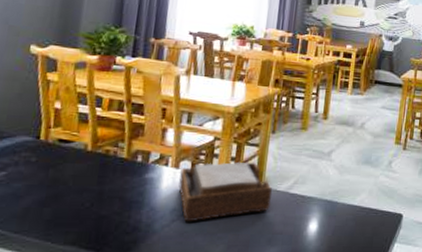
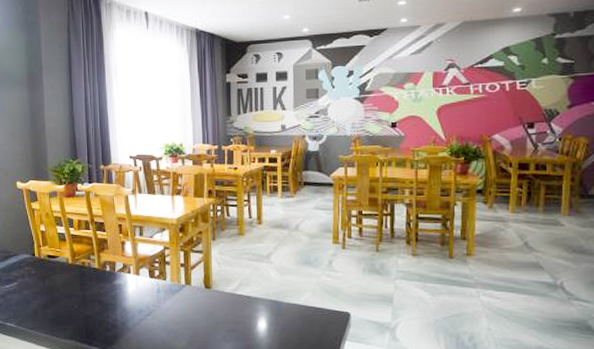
napkin holder: present [178,162,273,222] -> none [140,267,221,321]

